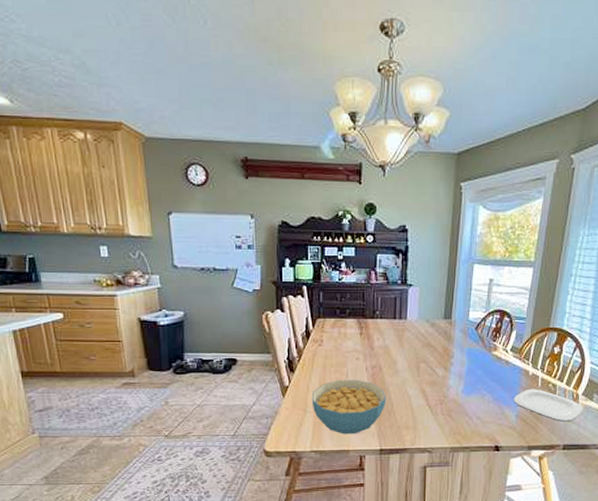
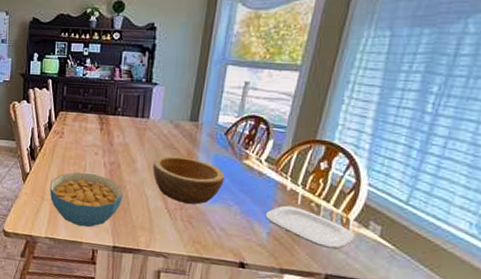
bowl: none [413,354,478,398] -> present [152,155,225,205]

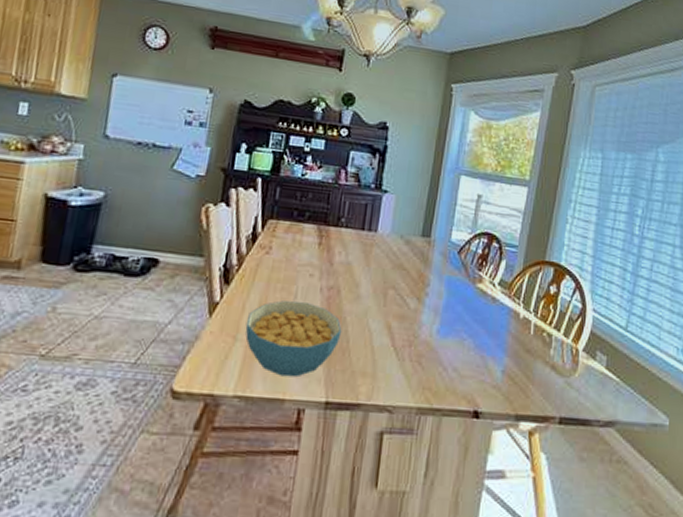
bowl: present [152,155,225,205] -> none [378,278,458,339]
plate: present [265,205,355,249] -> none [499,336,584,386]

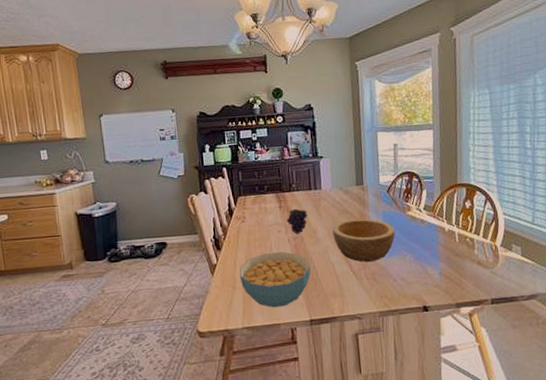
fruit: none [323,249,354,285] -> present [286,208,308,235]
bowl: none [378,278,458,339] -> present [332,218,395,262]

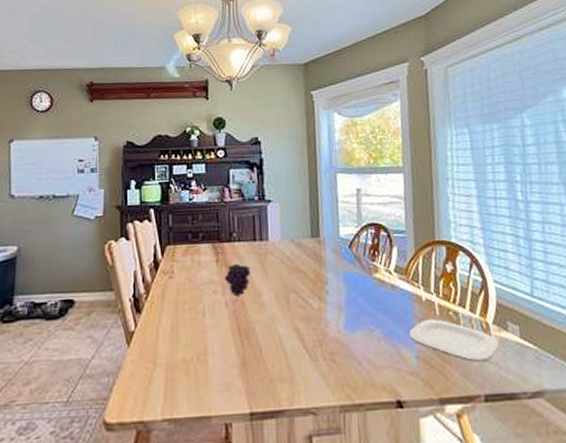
cereal bowl: present [239,252,311,308] -> none [162,319,253,394]
bowl: present [332,218,395,262] -> none [281,280,360,337]
plate: none [433,244,505,275] -> present [408,319,499,362]

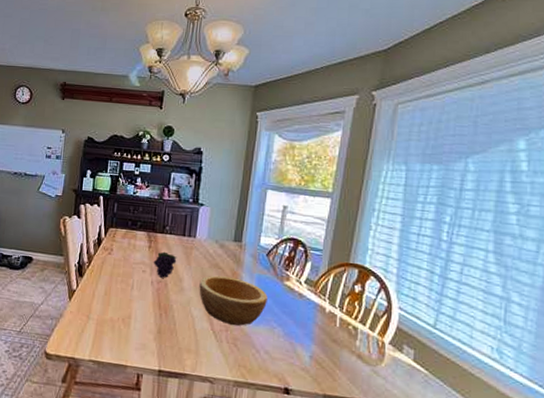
bowl: none [281,280,360,337] -> present [199,275,268,326]
plate: present [408,319,499,362] -> none [306,328,391,374]

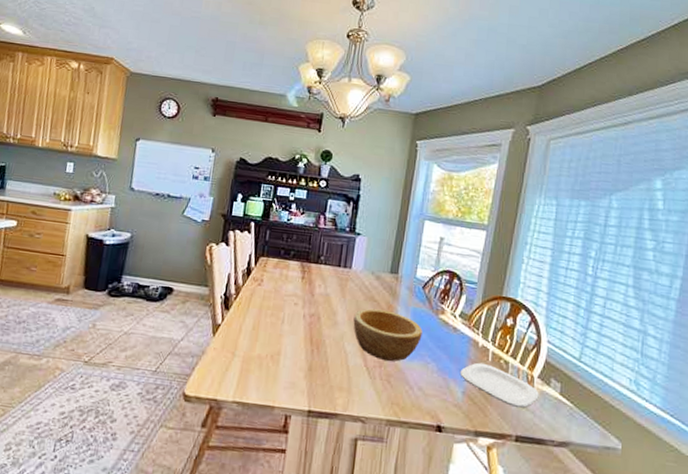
fruit: present [153,251,177,279] -> none [306,283,332,312]
plate: none [306,328,391,374] -> present [459,362,539,408]

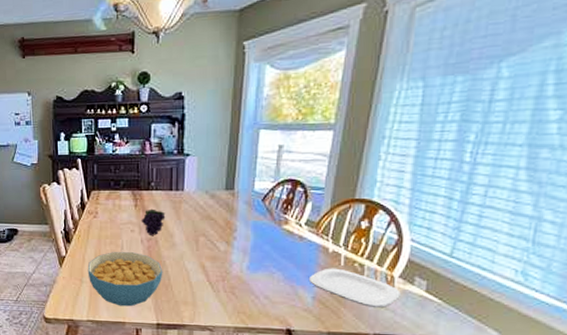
cereal bowl: none [242,324,322,389] -> present [87,252,163,307]
fruit: none [306,283,332,312] -> present [141,209,166,236]
bowl: present [353,308,423,362] -> none [191,227,265,274]

